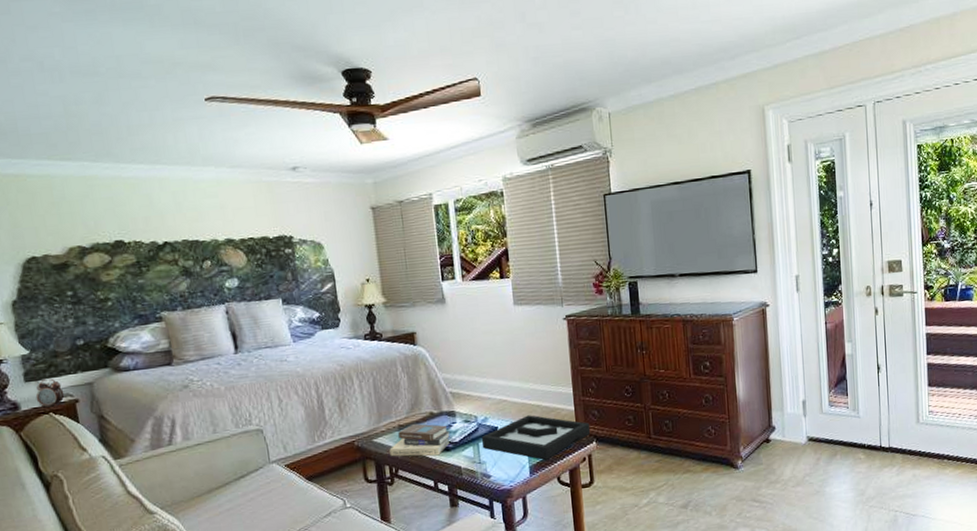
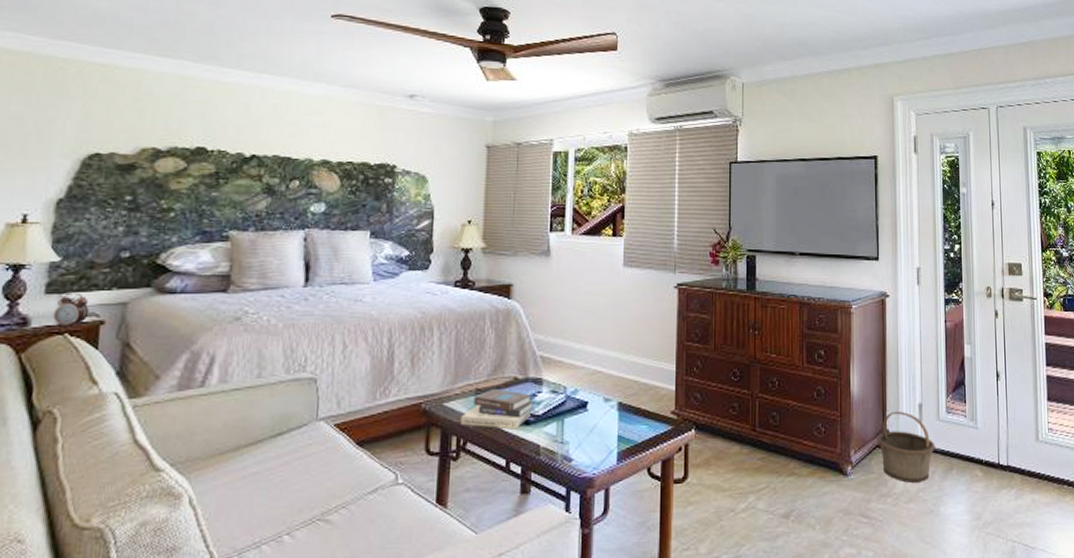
decorative tray: present [481,415,591,460] -> none [567,391,691,446]
basket: none [763,408,820,470] -> present [876,411,935,483]

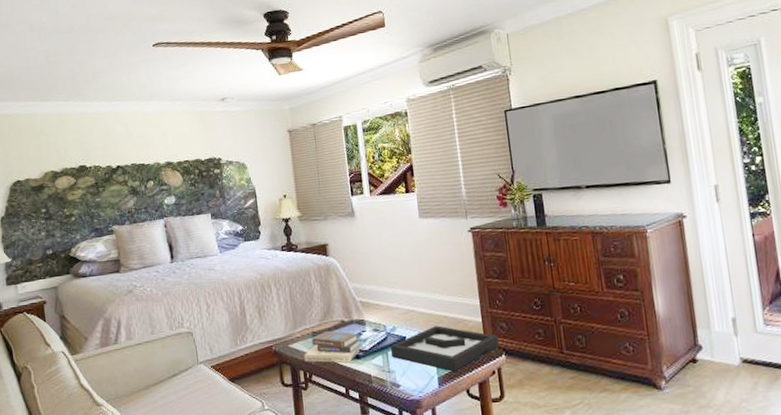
alarm clock: present [52,292,90,327] -> none [14,282,36,308]
decorative tray: none [567,391,691,446] -> present [390,325,500,372]
basket: present [876,411,935,483] -> none [689,326,756,394]

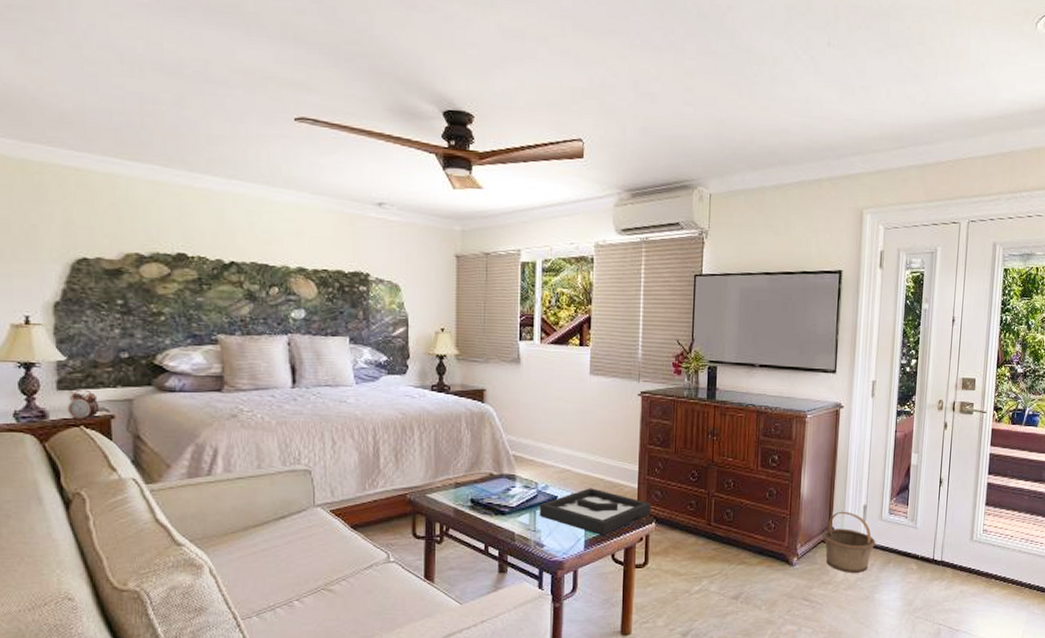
alarm clock: none [14,282,36,308] -> present [67,389,100,420]
books: present [304,330,360,364] -> none [443,482,507,519]
basket: none [689,326,756,394] -> present [822,511,876,573]

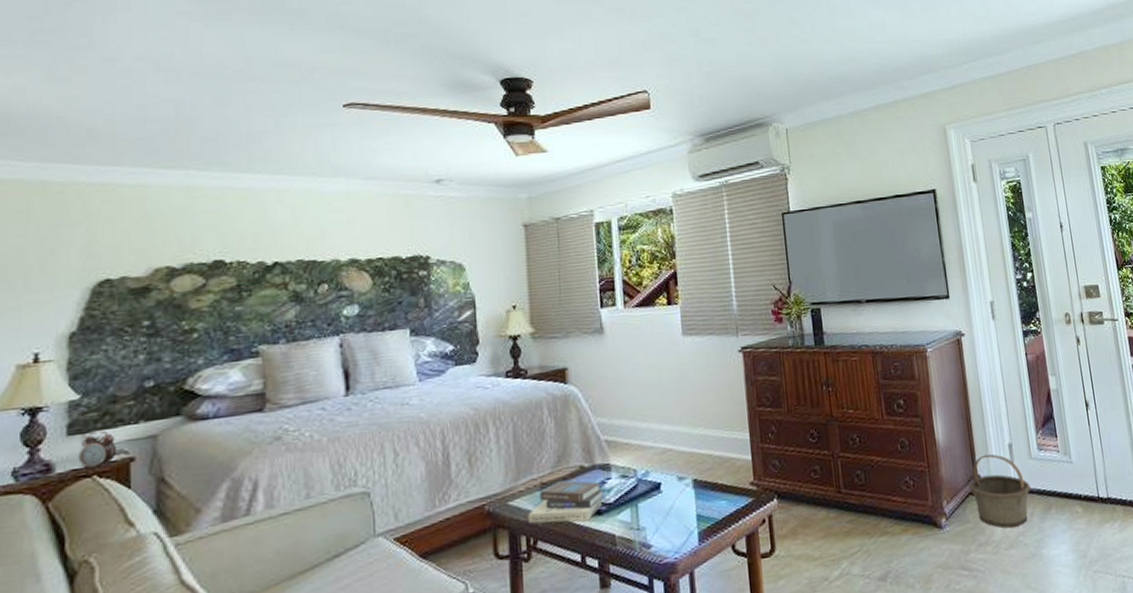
books: none [443,482,507,519] -> present [528,480,603,525]
decorative tray: present [539,488,652,535] -> none [641,467,771,524]

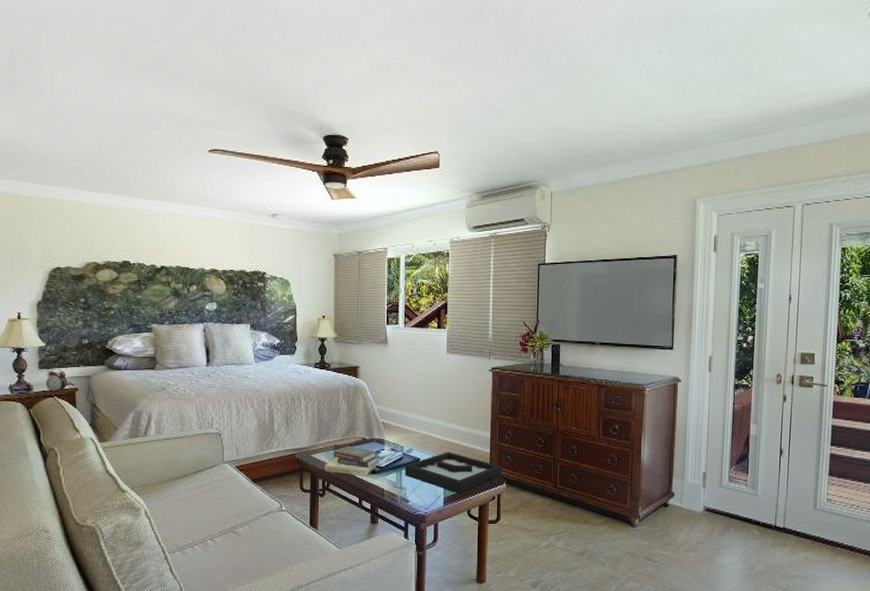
decorative tray: none [641,467,771,524] -> present [404,452,503,493]
basket: present [968,454,1031,528] -> none [662,477,716,536]

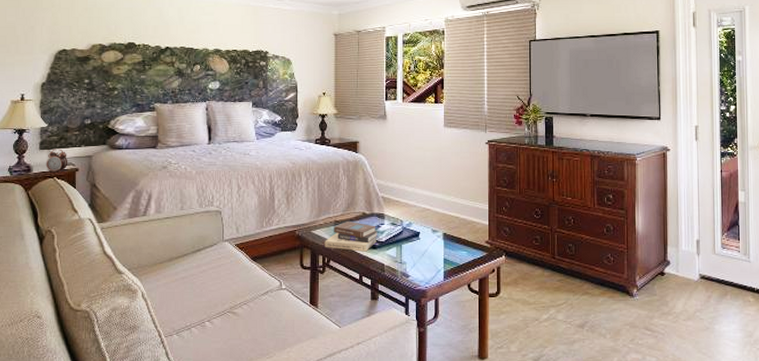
decorative tray: present [404,452,503,493] -> none [404,225,501,267]

